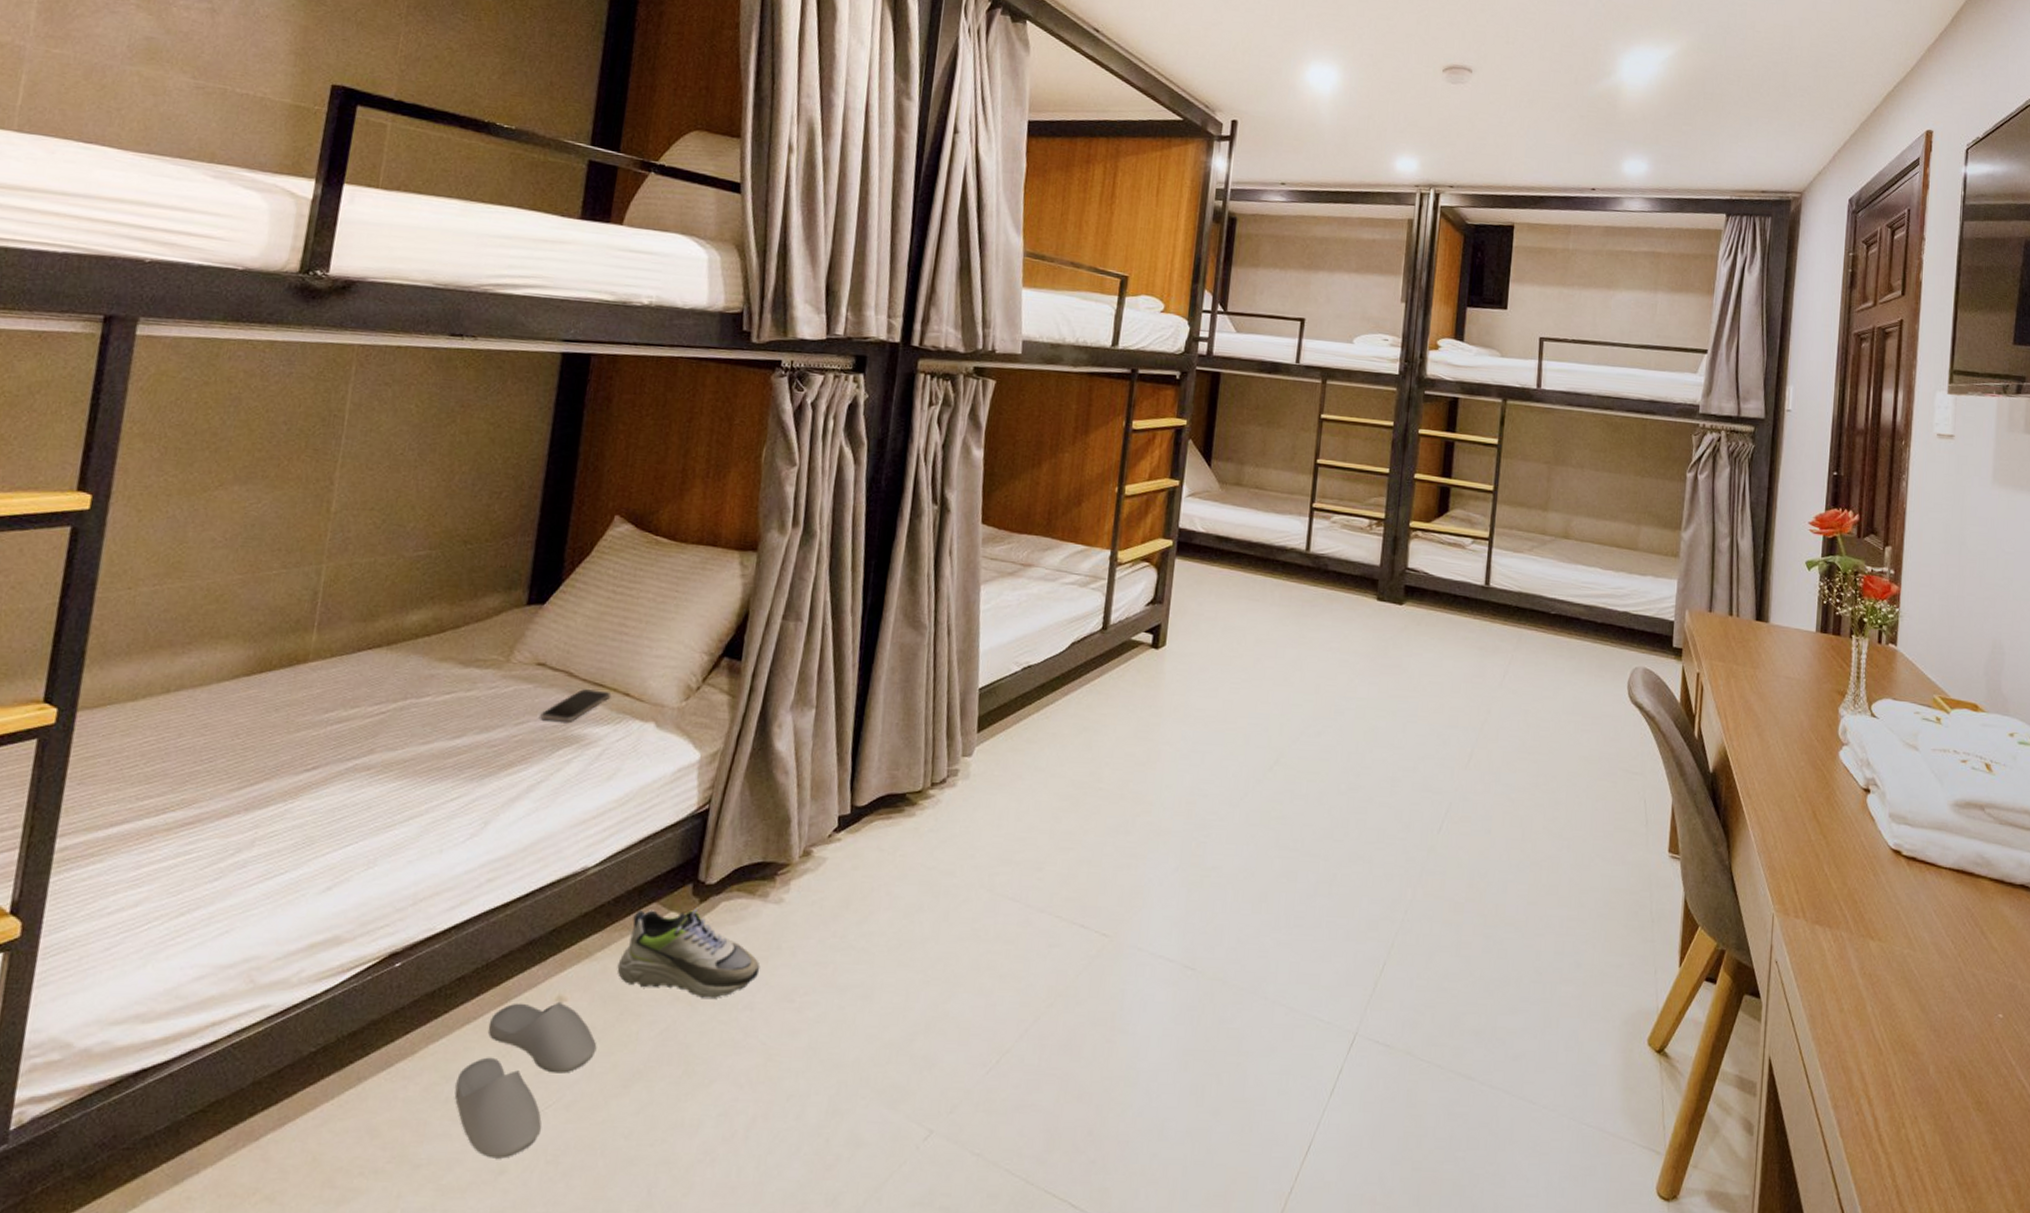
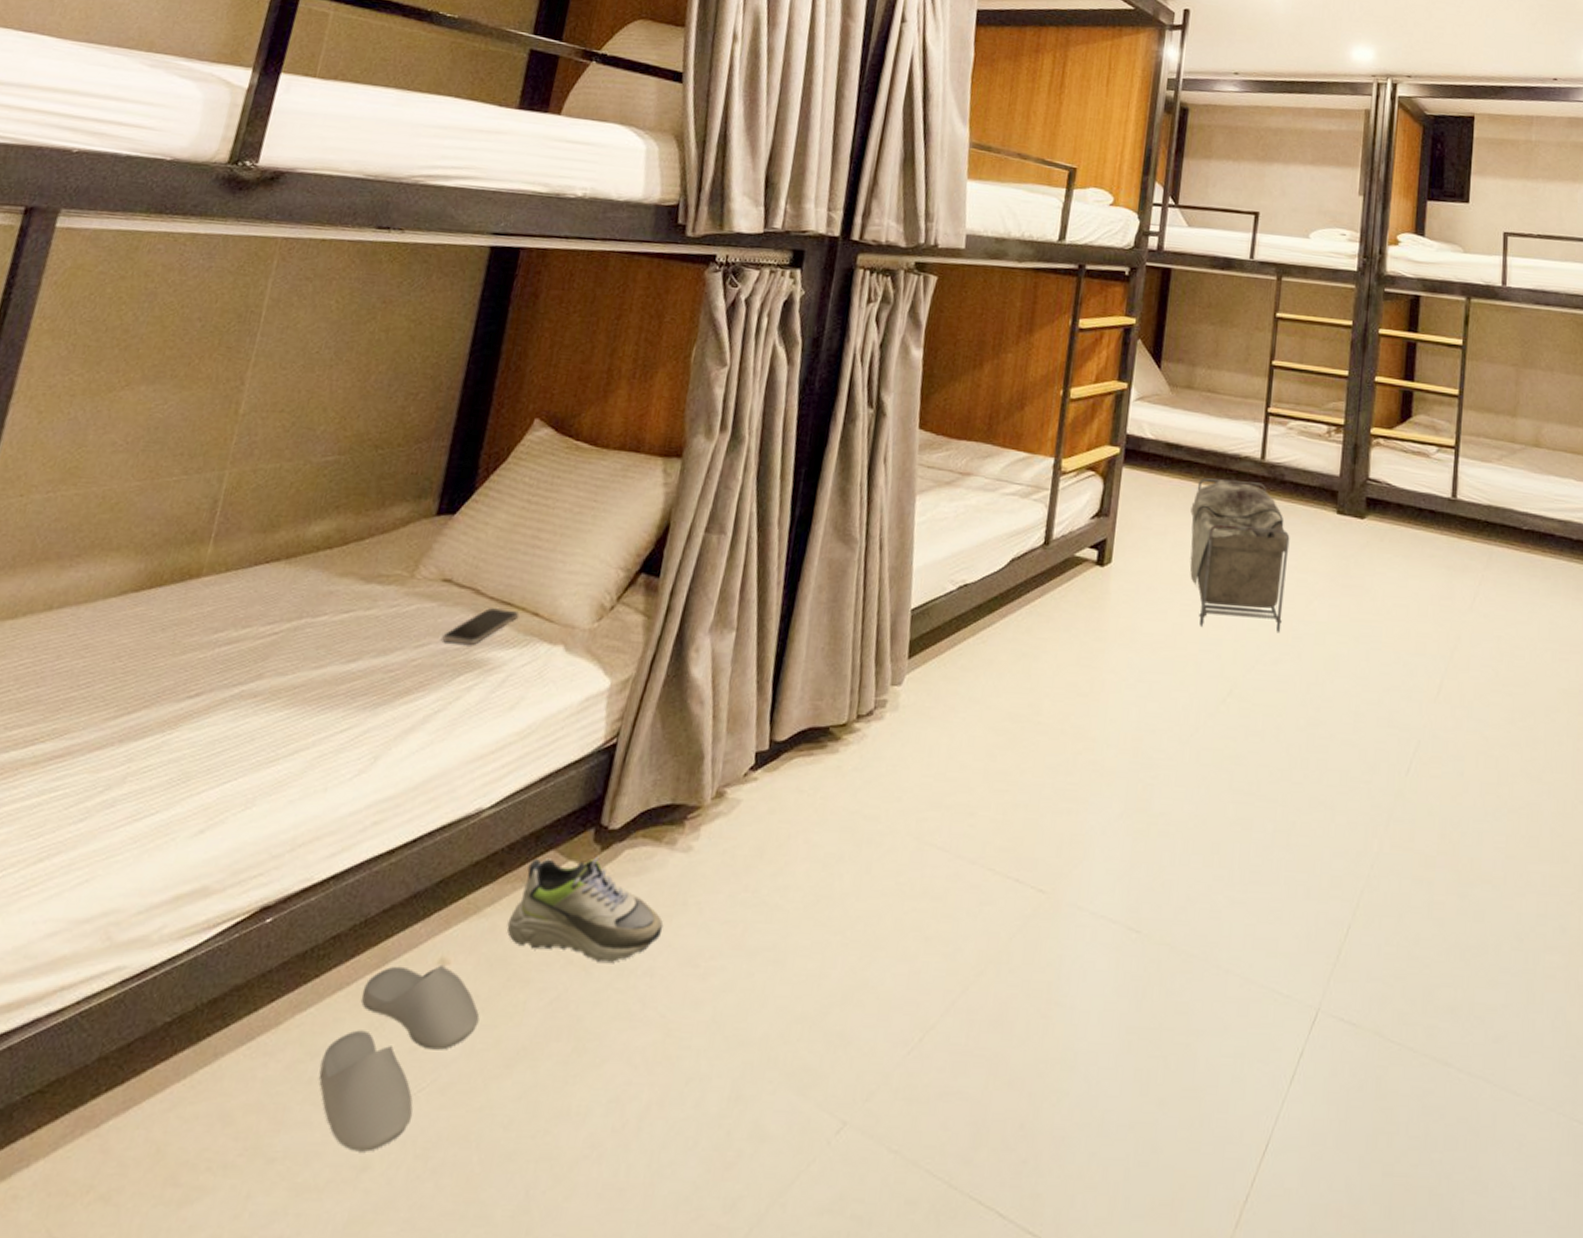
laundry basket: none [1239,568,1333,709] -> present [1190,478,1290,634]

